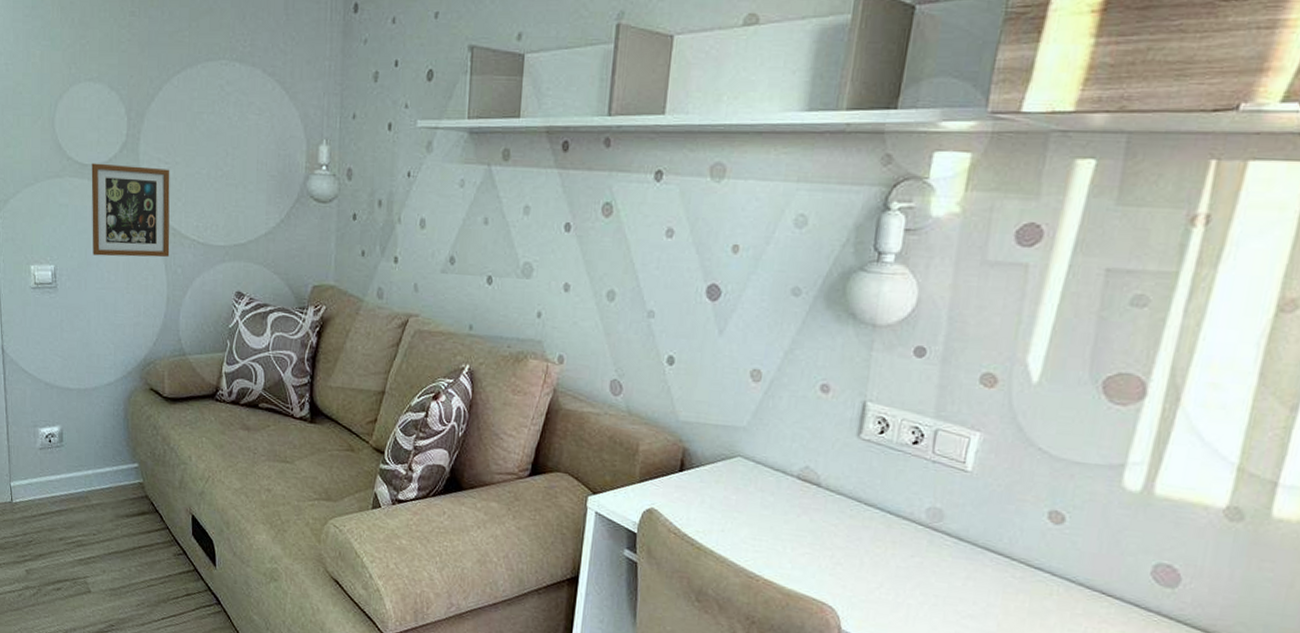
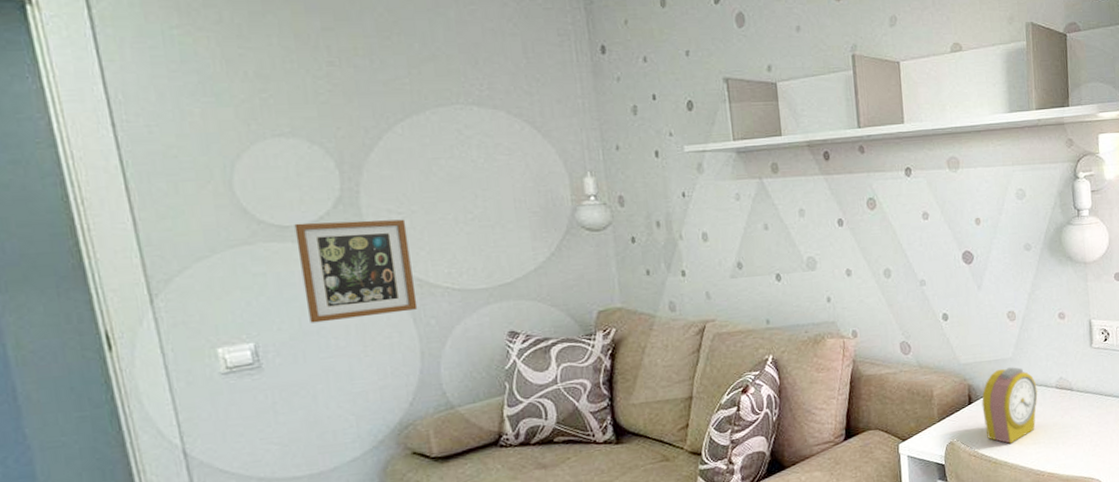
alarm clock: none [694,437,772,531] -> present [981,367,1038,444]

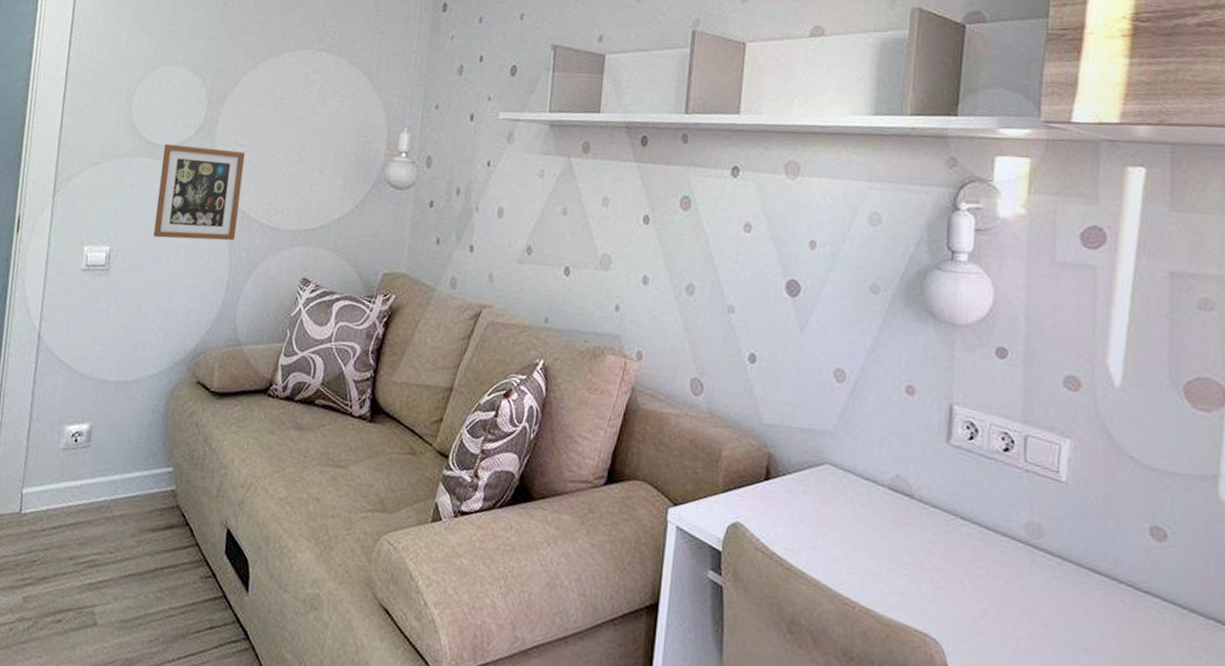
alarm clock: present [981,367,1038,444] -> none [782,442,862,549]

